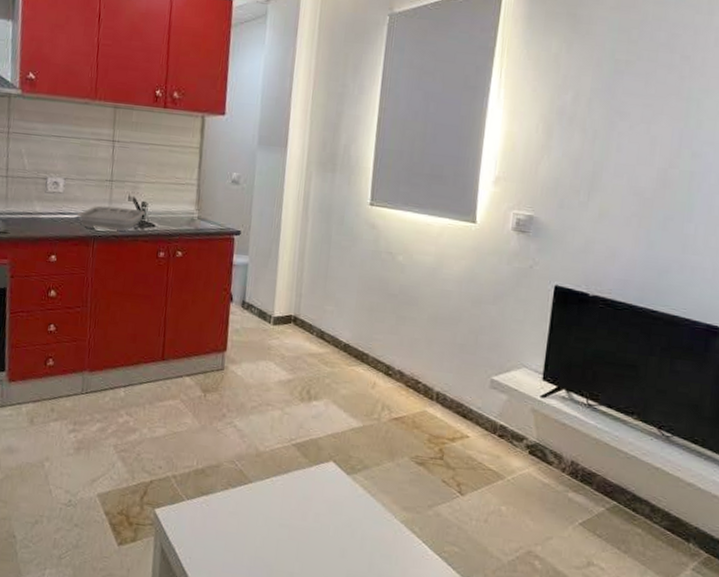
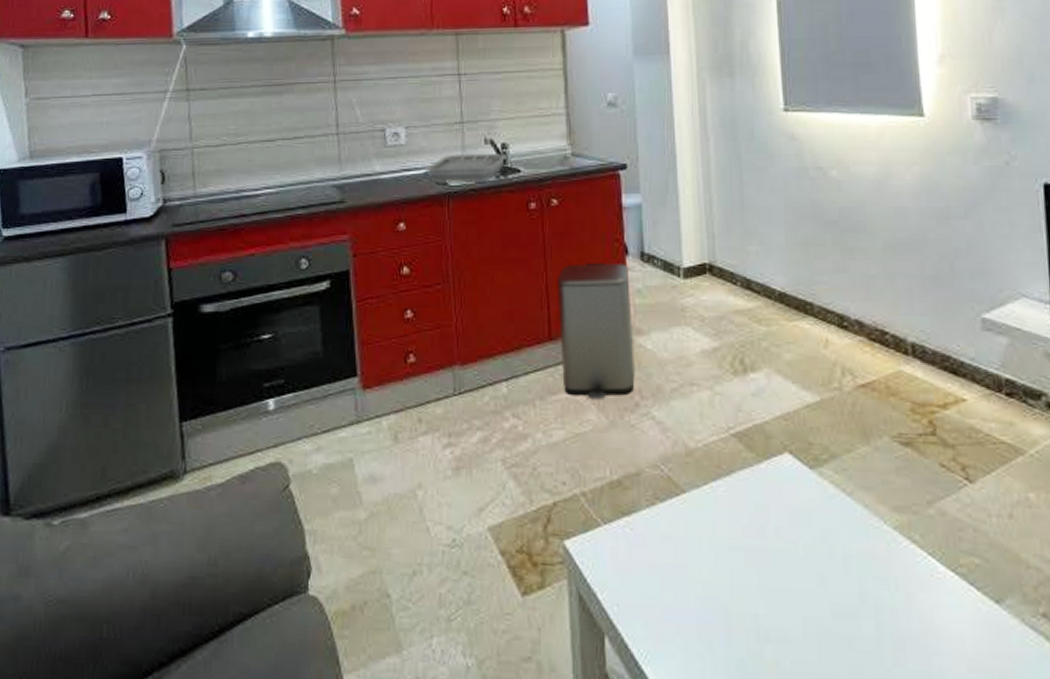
pedal bin: none [169,304,232,409] -> present [557,263,635,401]

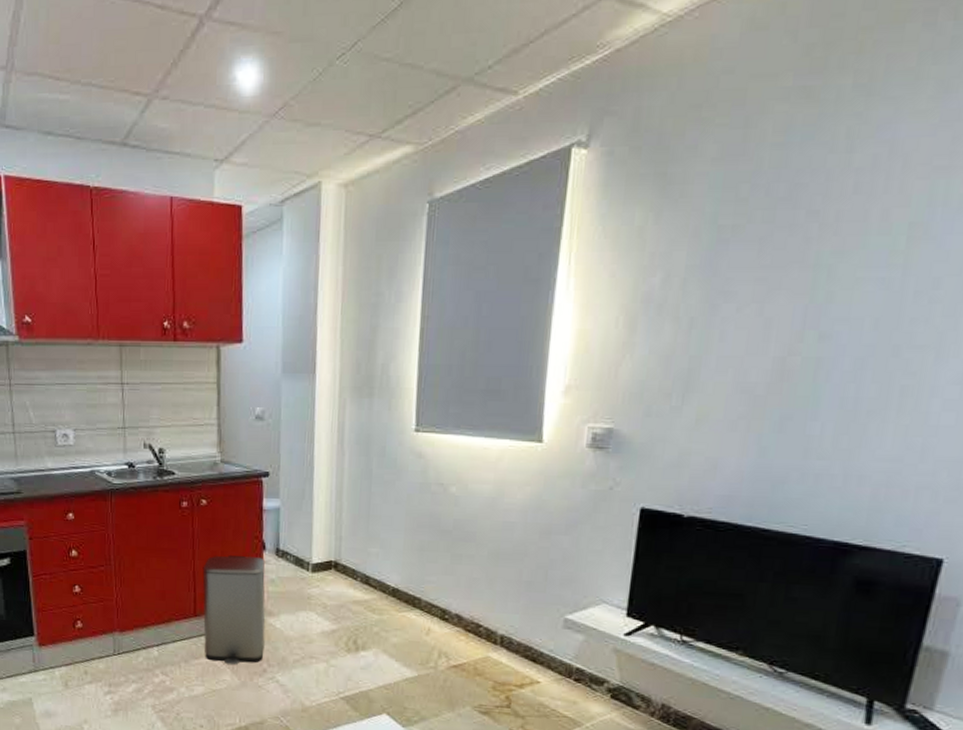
dish rack: present [424,154,508,184] -> none [90,456,165,483]

